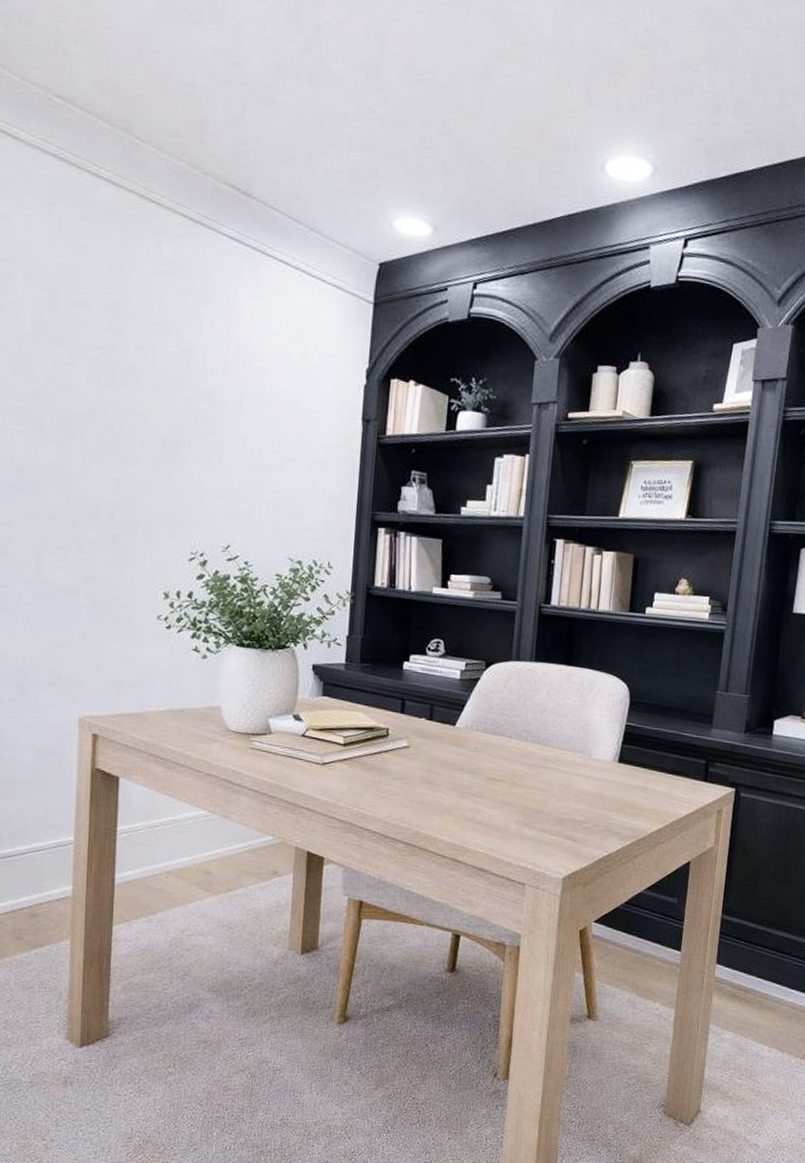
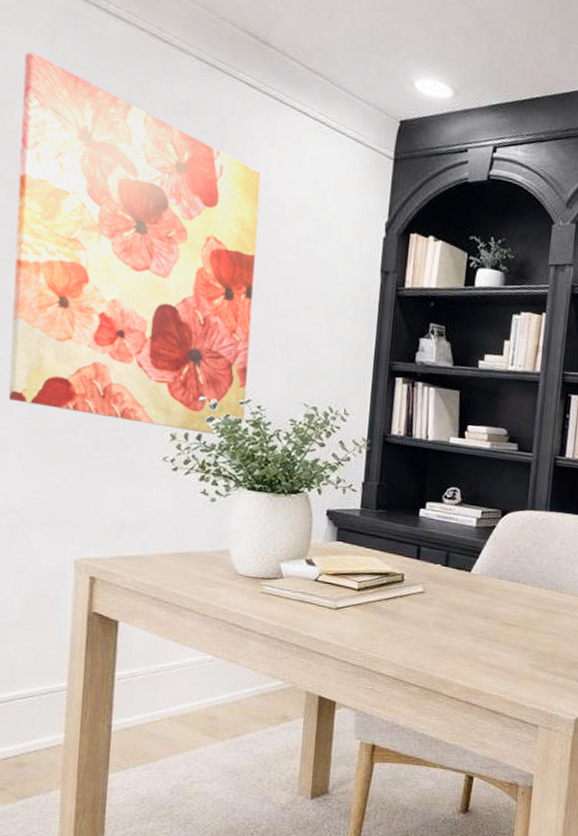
wall art: none [16,223,245,592] -> present [8,52,262,435]

